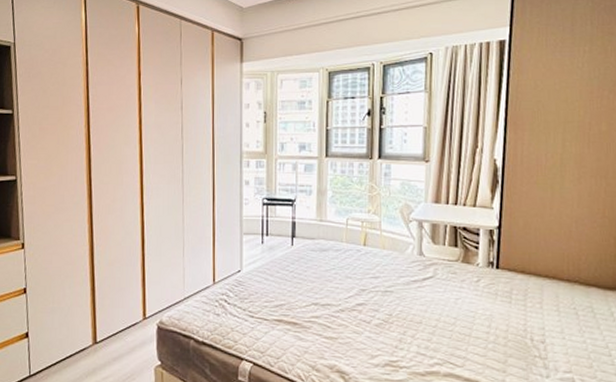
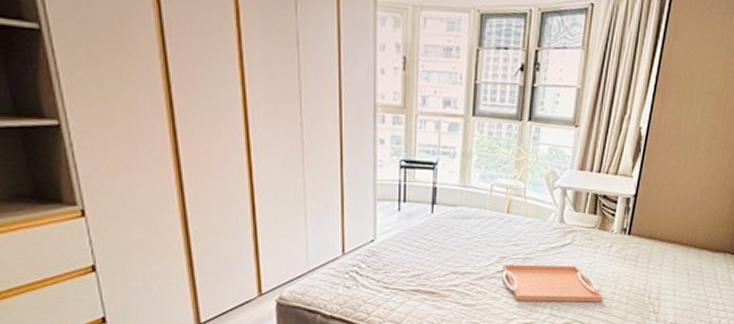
serving tray: none [362,297,476,342] -> present [502,264,603,303]

